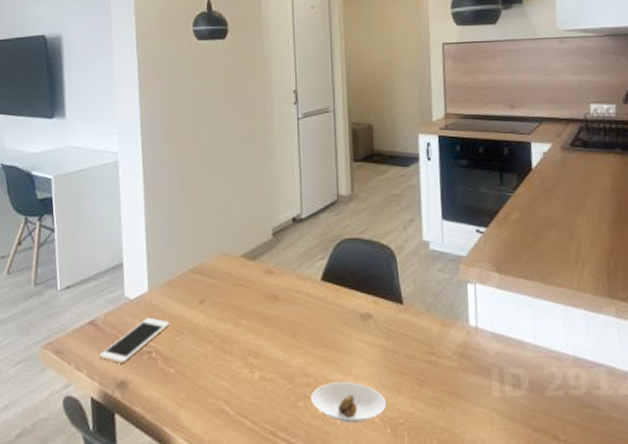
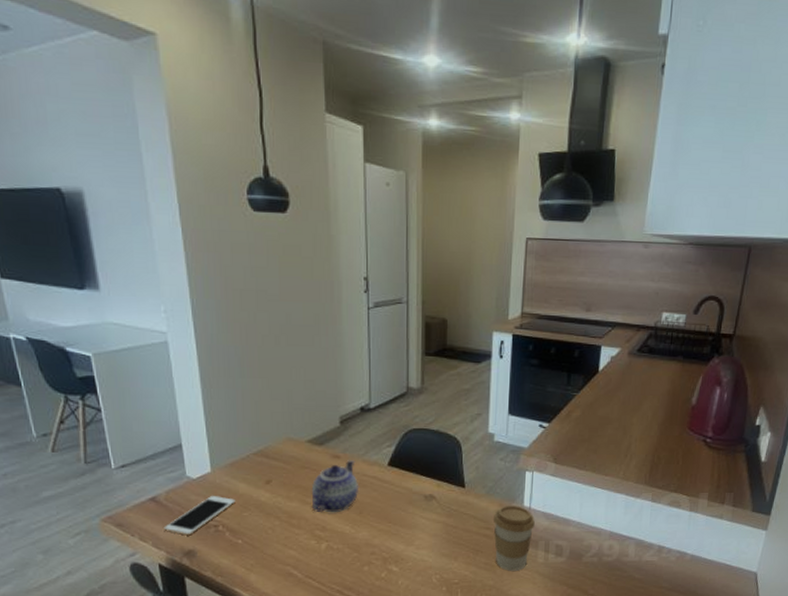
teapot: none [244,274,293,336] -> present [311,459,359,513]
saucer: present [311,382,387,423] -> none [375,551,444,583]
coffee cup: none [436,325,484,408] -> present [492,506,535,571]

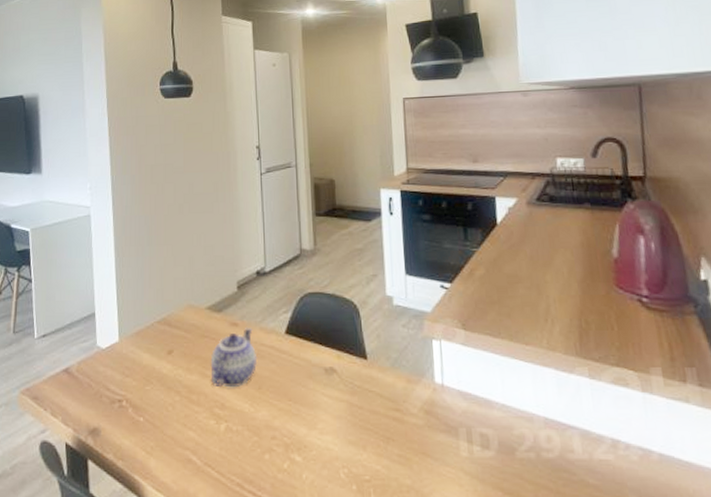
cell phone: present [164,496,236,536] -> none [73,367,139,411]
coffee cup: present [492,506,535,571] -> none [401,382,451,467]

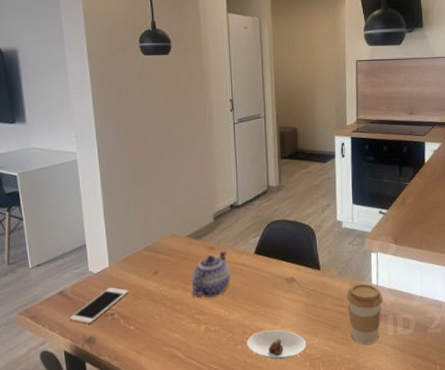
cell phone: none [73,367,139,411] -> present [69,287,129,324]
saucer: none [276,436,352,478] -> present [247,330,307,360]
coffee cup: none [401,382,451,467] -> present [346,284,383,344]

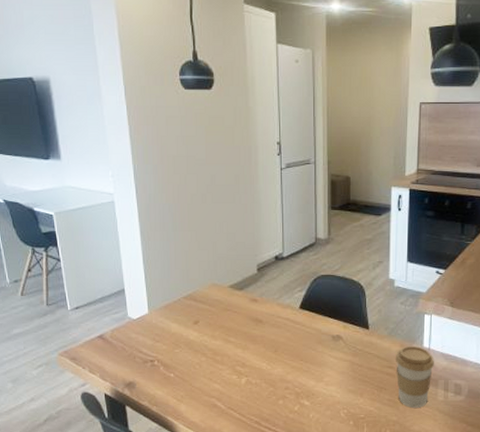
cell phone: present [69,287,129,324] -> none [109,334,169,369]
teapot: present [191,249,232,299] -> none [233,302,275,351]
saucer: present [247,330,307,360] -> none [289,387,351,417]

